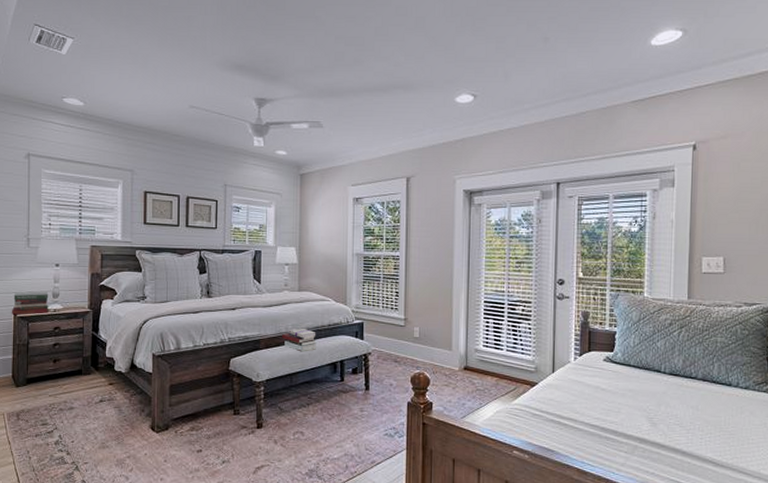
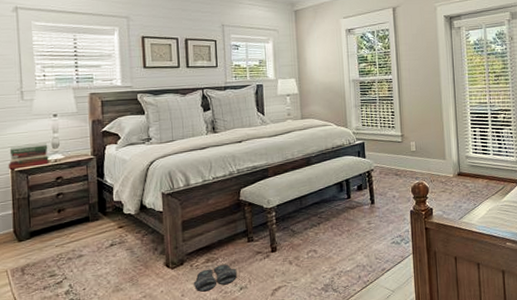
slippers: none [176,434,221,460] -> present [193,264,237,292]
books: present [282,328,316,352] -> none [289,153,322,176]

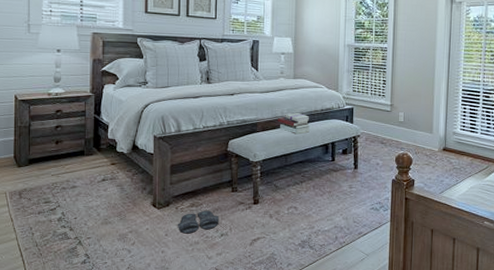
books: present [8,143,49,170] -> none [12,76,50,98]
books: none [289,153,322,176] -> present [278,112,310,135]

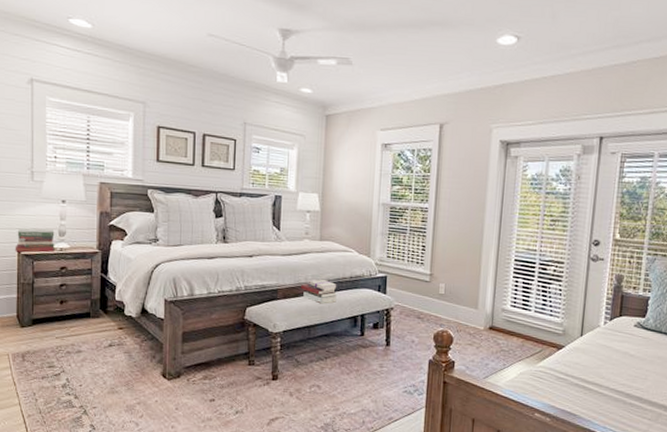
books: none [12,76,50,98] -> present [15,228,55,253]
slippers: present [177,210,219,234] -> none [188,384,234,409]

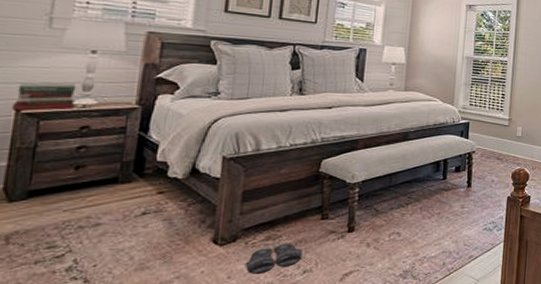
slippers: none [188,384,234,409] -> present [245,243,303,274]
books: present [301,279,337,304] -> none [383,127,420,152]

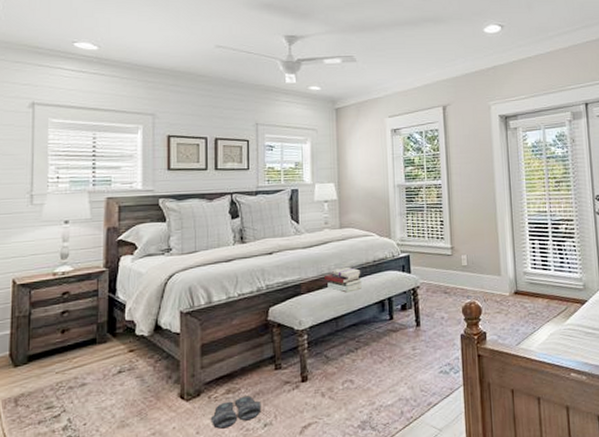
books: present [11,82,77,111] -> none [9,253,56,283]
books: none [383,127,420,152] -> present [325,266,362,293]

